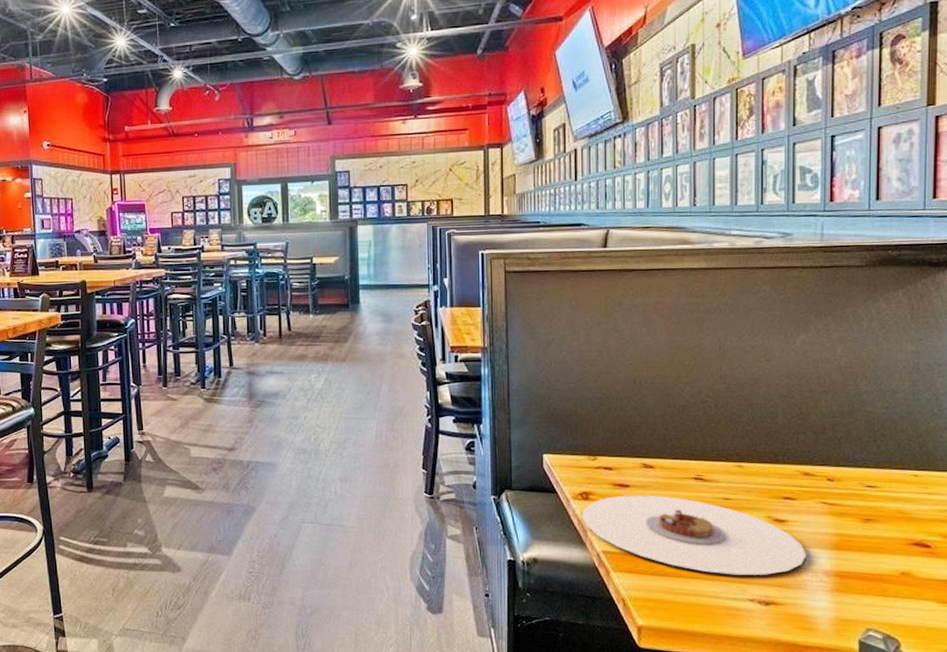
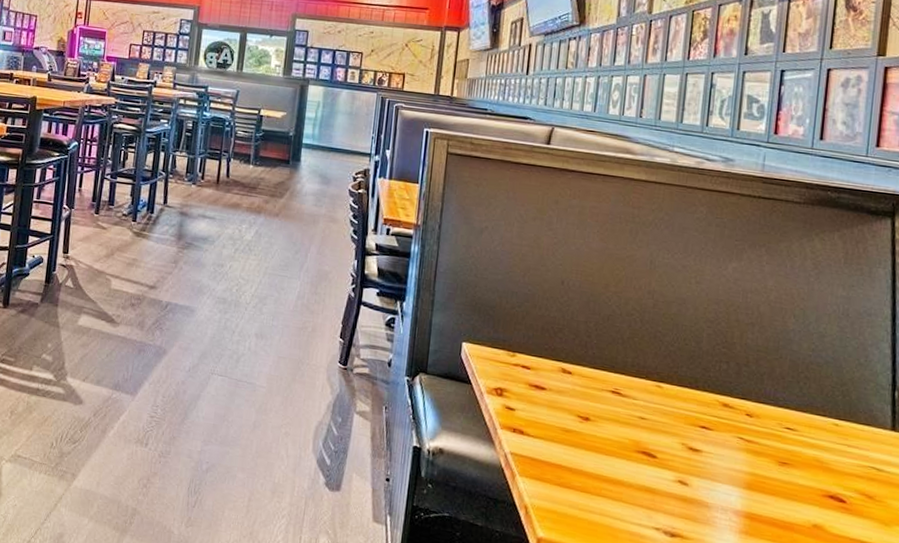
plate: present [581,495,807,575] -> none [493,397,718,505]

